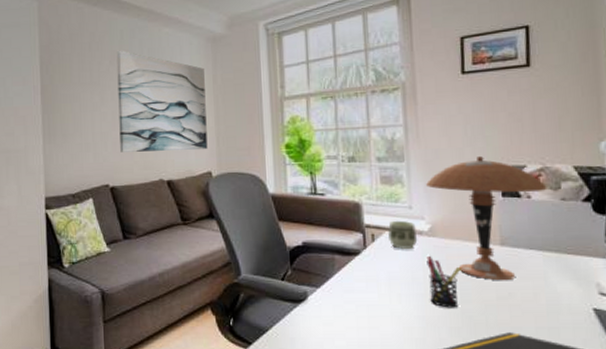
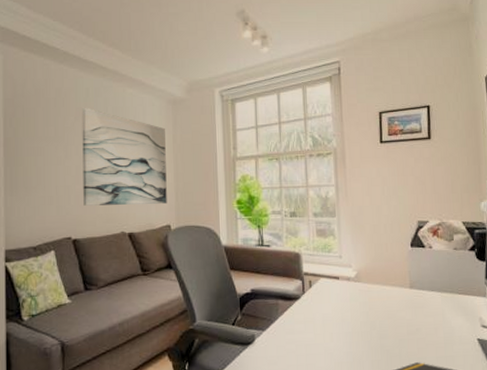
cup: present [387,220,418,250] -> none [322,268,347,295]
table lamp: present [426,156,547,281] -> none [353,213,444,319]
pen holder: present [426,257,461,308] -> none [353,300,380,344]

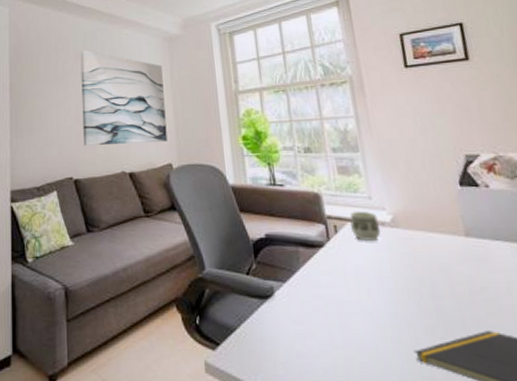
cup: none [322,268,347,295] -> present [349,211,381,242]

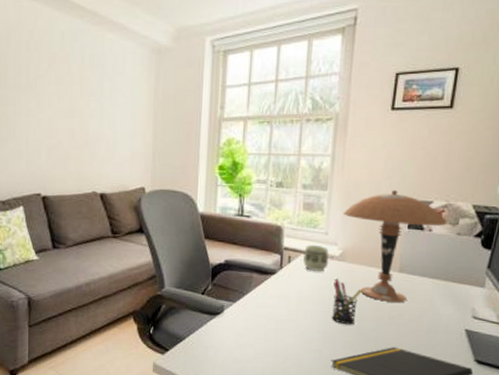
wall art: present [80,50,168,146] -> none [54,53,146,166]
table lamp: none [383,146,504,274] -> present [344,190,447,303]
pen holder: none [391,249,431,304] -> present [332,279,362,325]

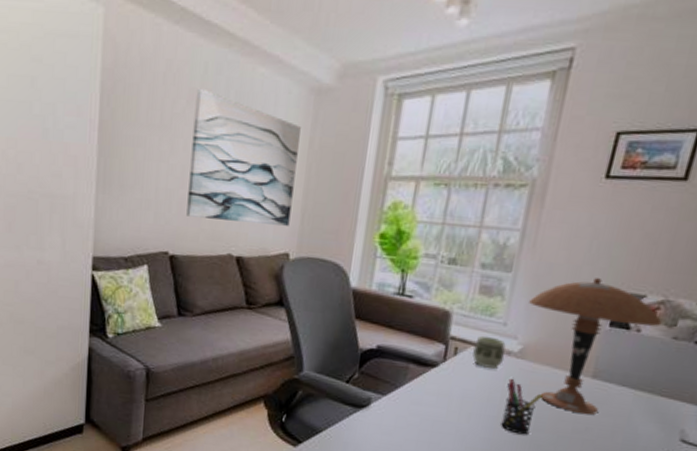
wall art: none [54,53,146,166] -> present [186,88,301,227]

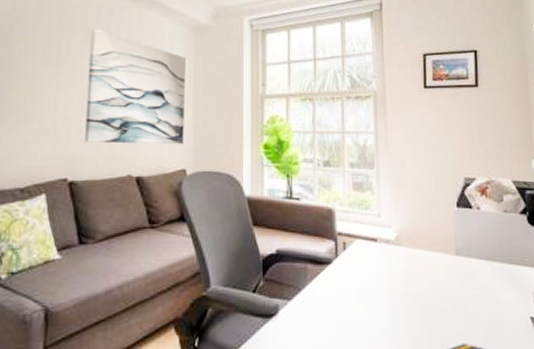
cup: present [472,335,506,369] -> none [357,228,385,259]
pen holder: present [501,379,543,435] -> none [392,266,423,320]
table lamp: present [529,278,662,415] -> none [393,167,493,291]

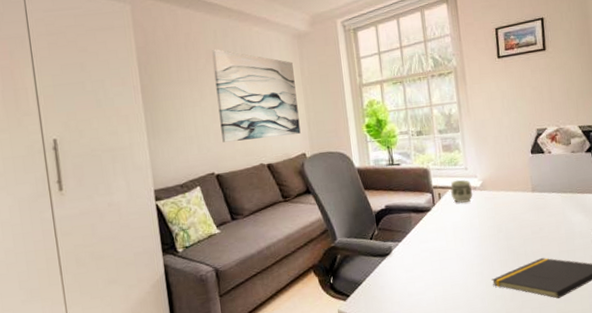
cup: none [357,228,385,259] -> present [450,180,473,204]

